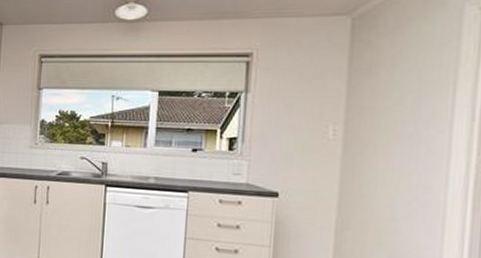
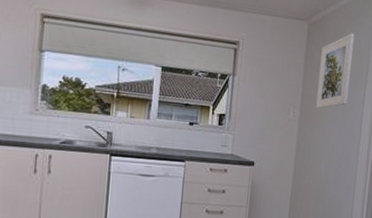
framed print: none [369,19,431,124] -> present [316,33,355,109]

